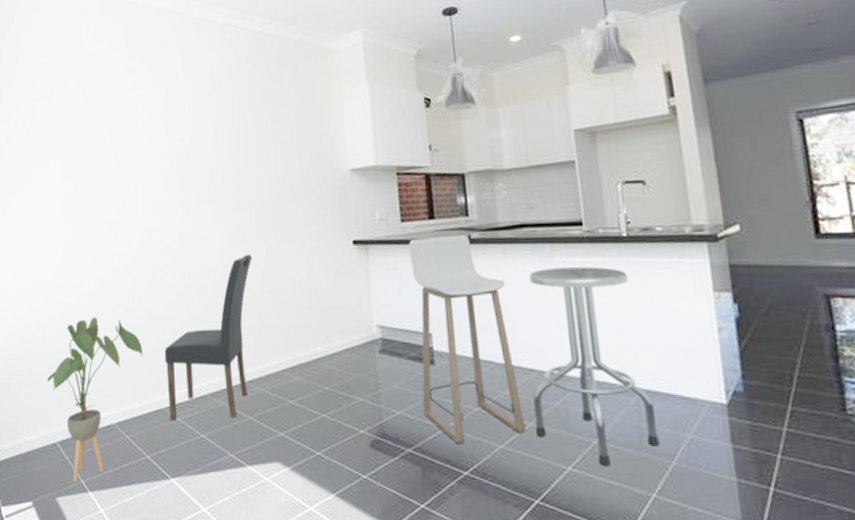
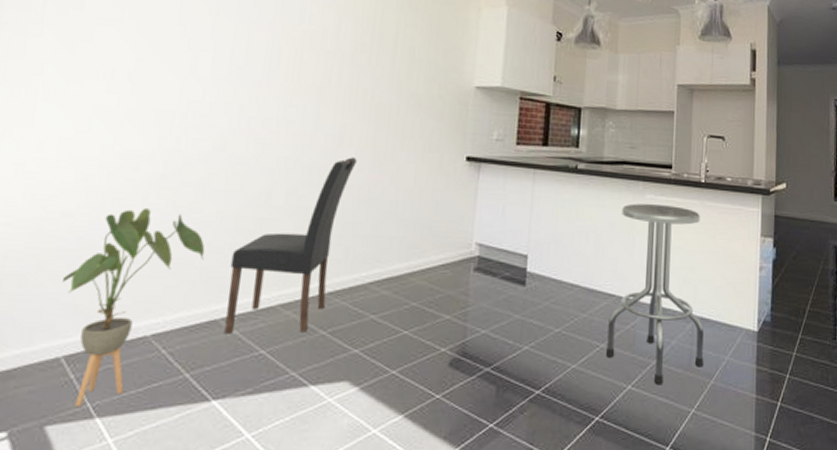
bar stool: present [408,234,527,444] -> none [507,162,601,364]

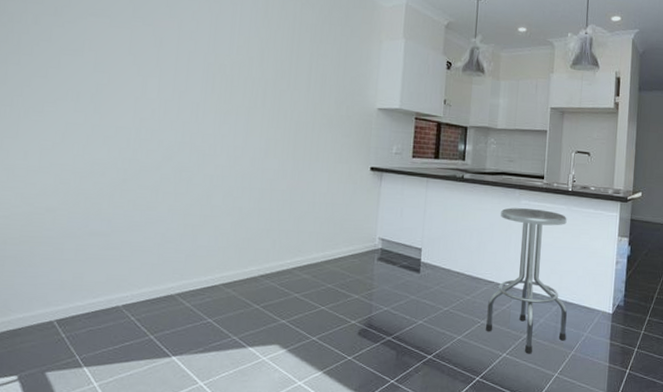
house plant: present [61,208,205,407] -> none [50,206,161,358]
dining chair: present [224,157,357,334] -> none [179,166,280,306]

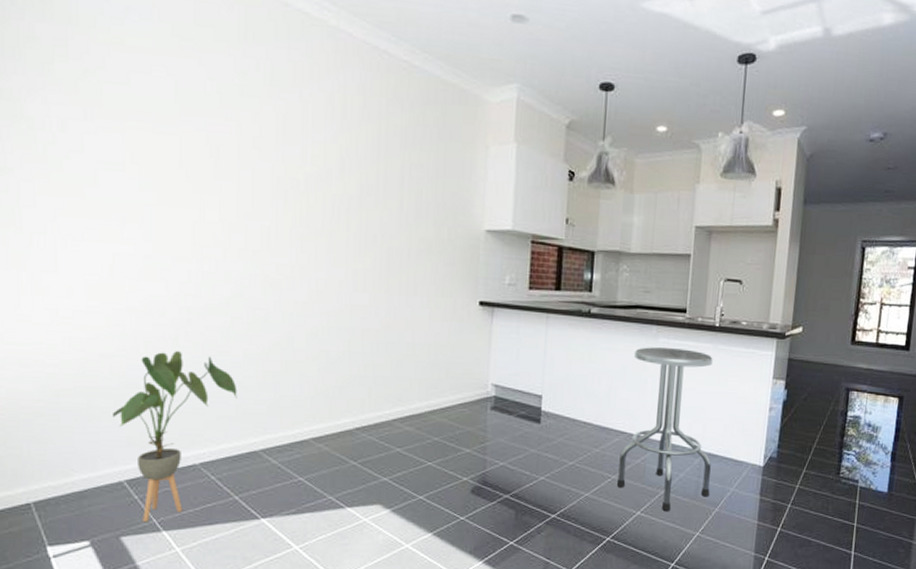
house plant: none [50,206,161,358] -> present [111,351,237,522]

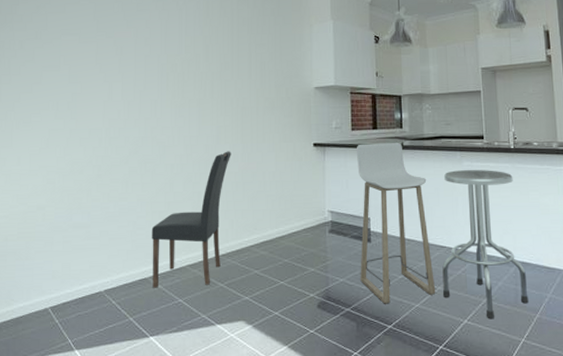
house plant: present [111,351,237,522] -> none [42,200,133,342]
dining chair: none [262,302,372,463] -> present [151,151,231,288]
bar stool: none [524,307,614,492] -> present [356,142,436,304]

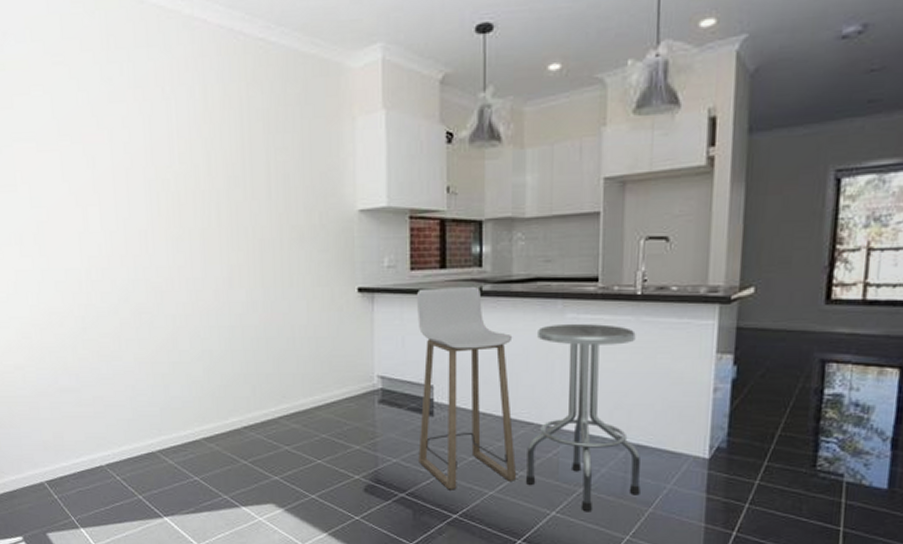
dining chair: present [151,151,231,288] -> none [154,298,249,464]

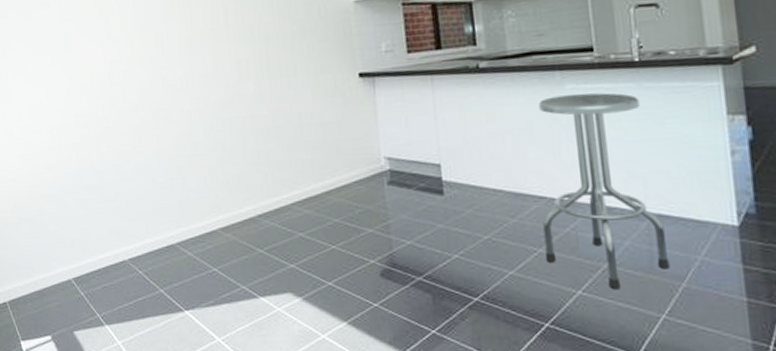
bar stool: present [416,286,517,490] -> none [415,64,536,272]

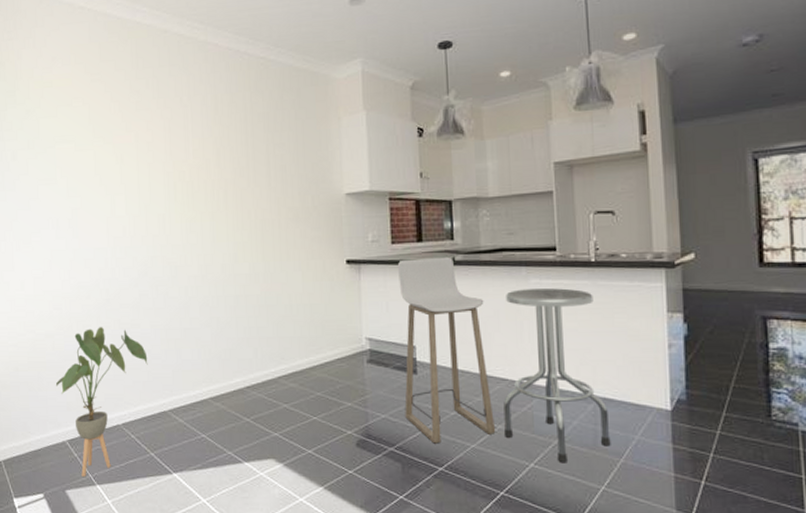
house plant: none [58,157,153,317] -> present [55,327,148,477]
bar stool: none [415,64,536,272] -> present [397,256,496,444]

